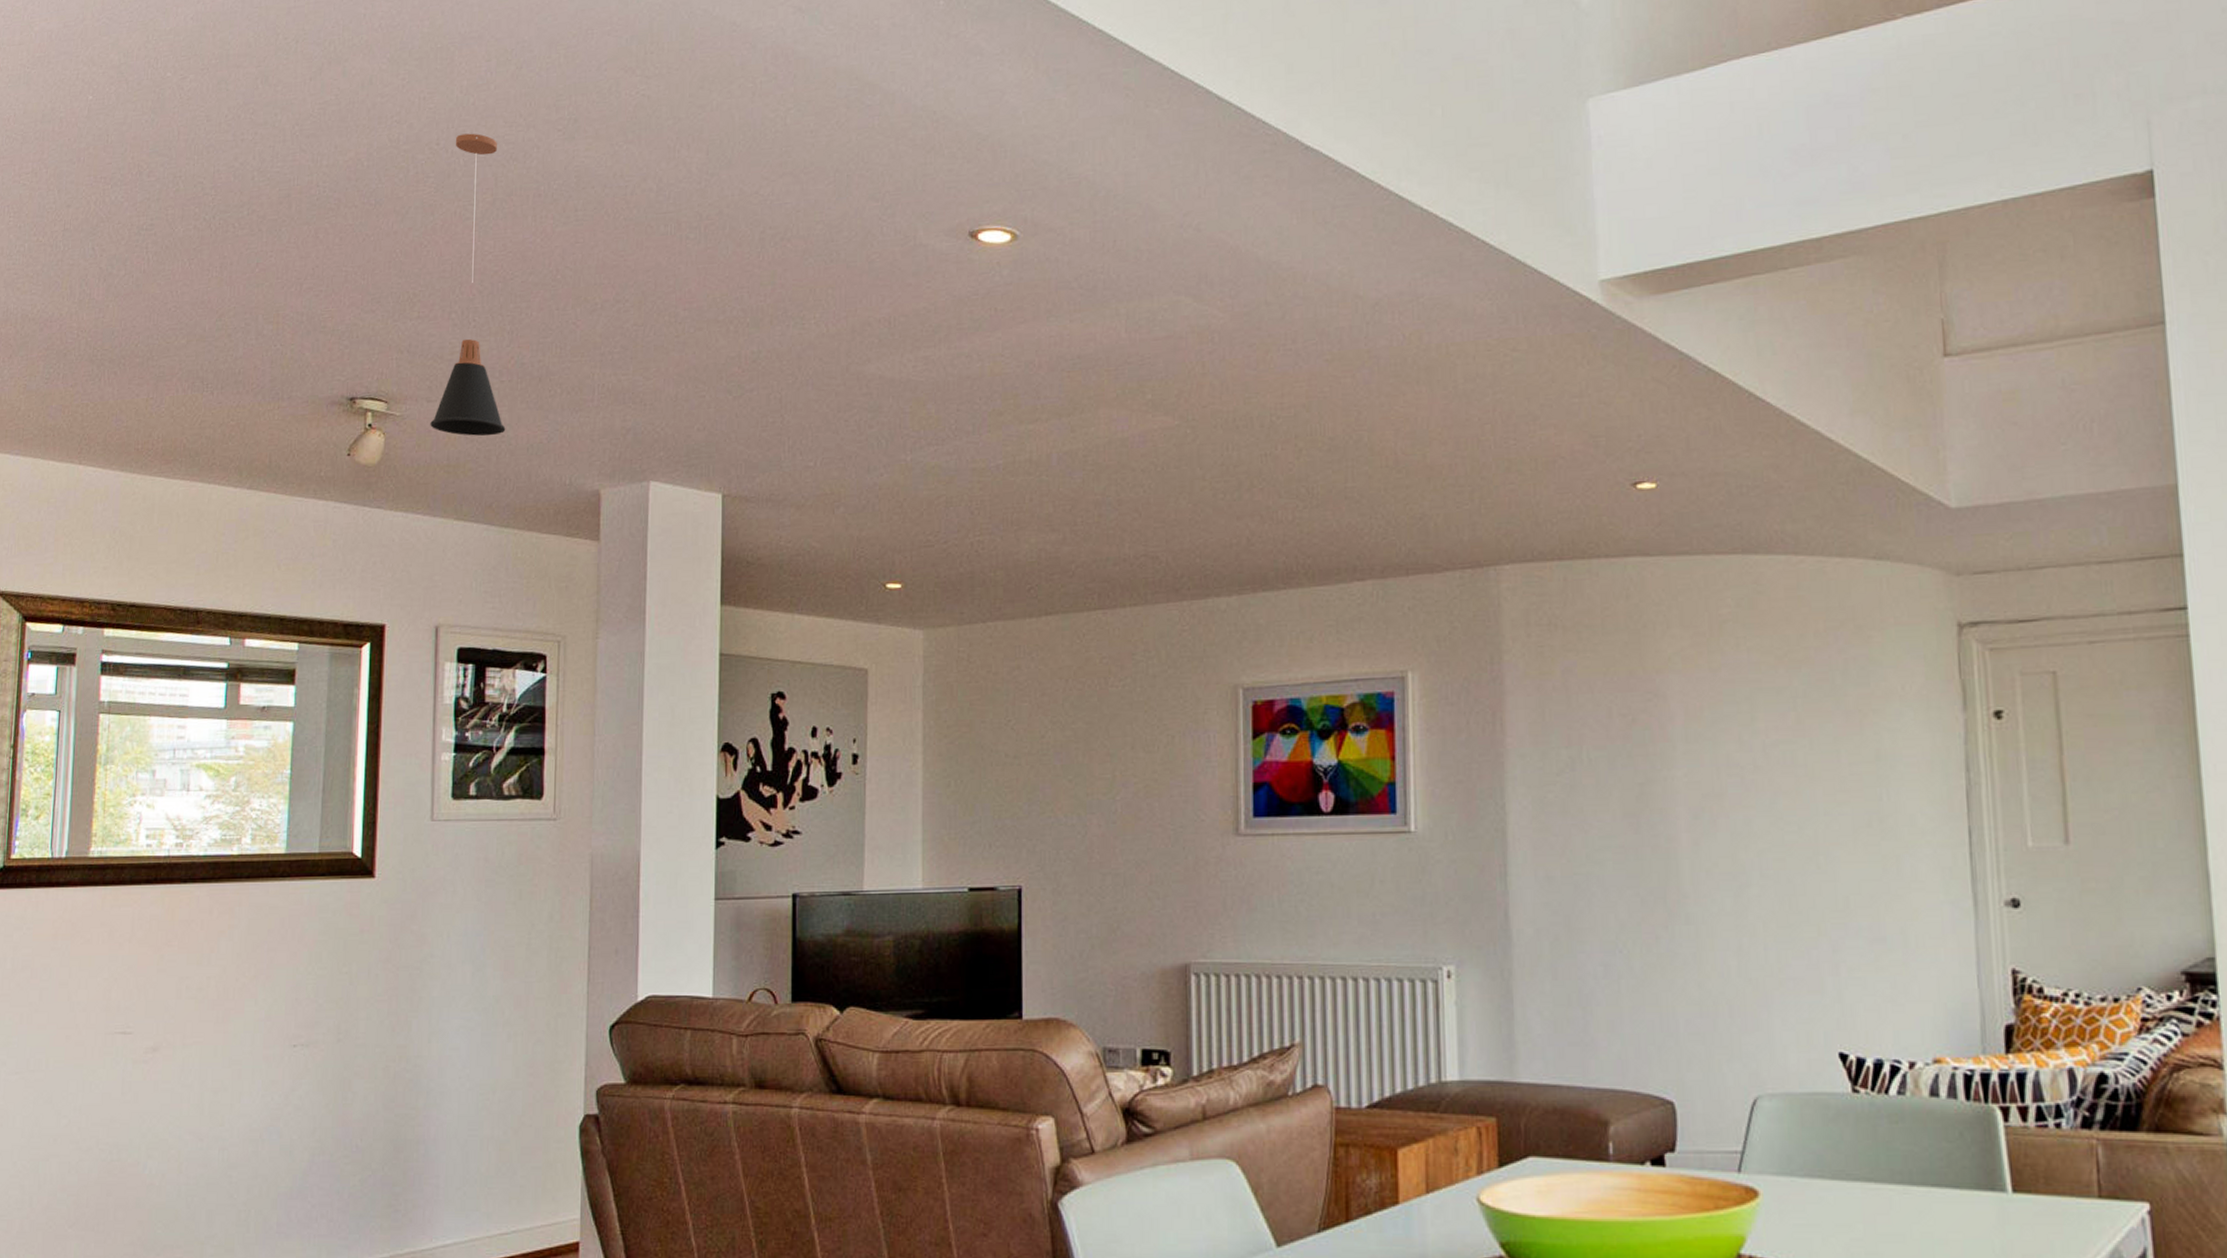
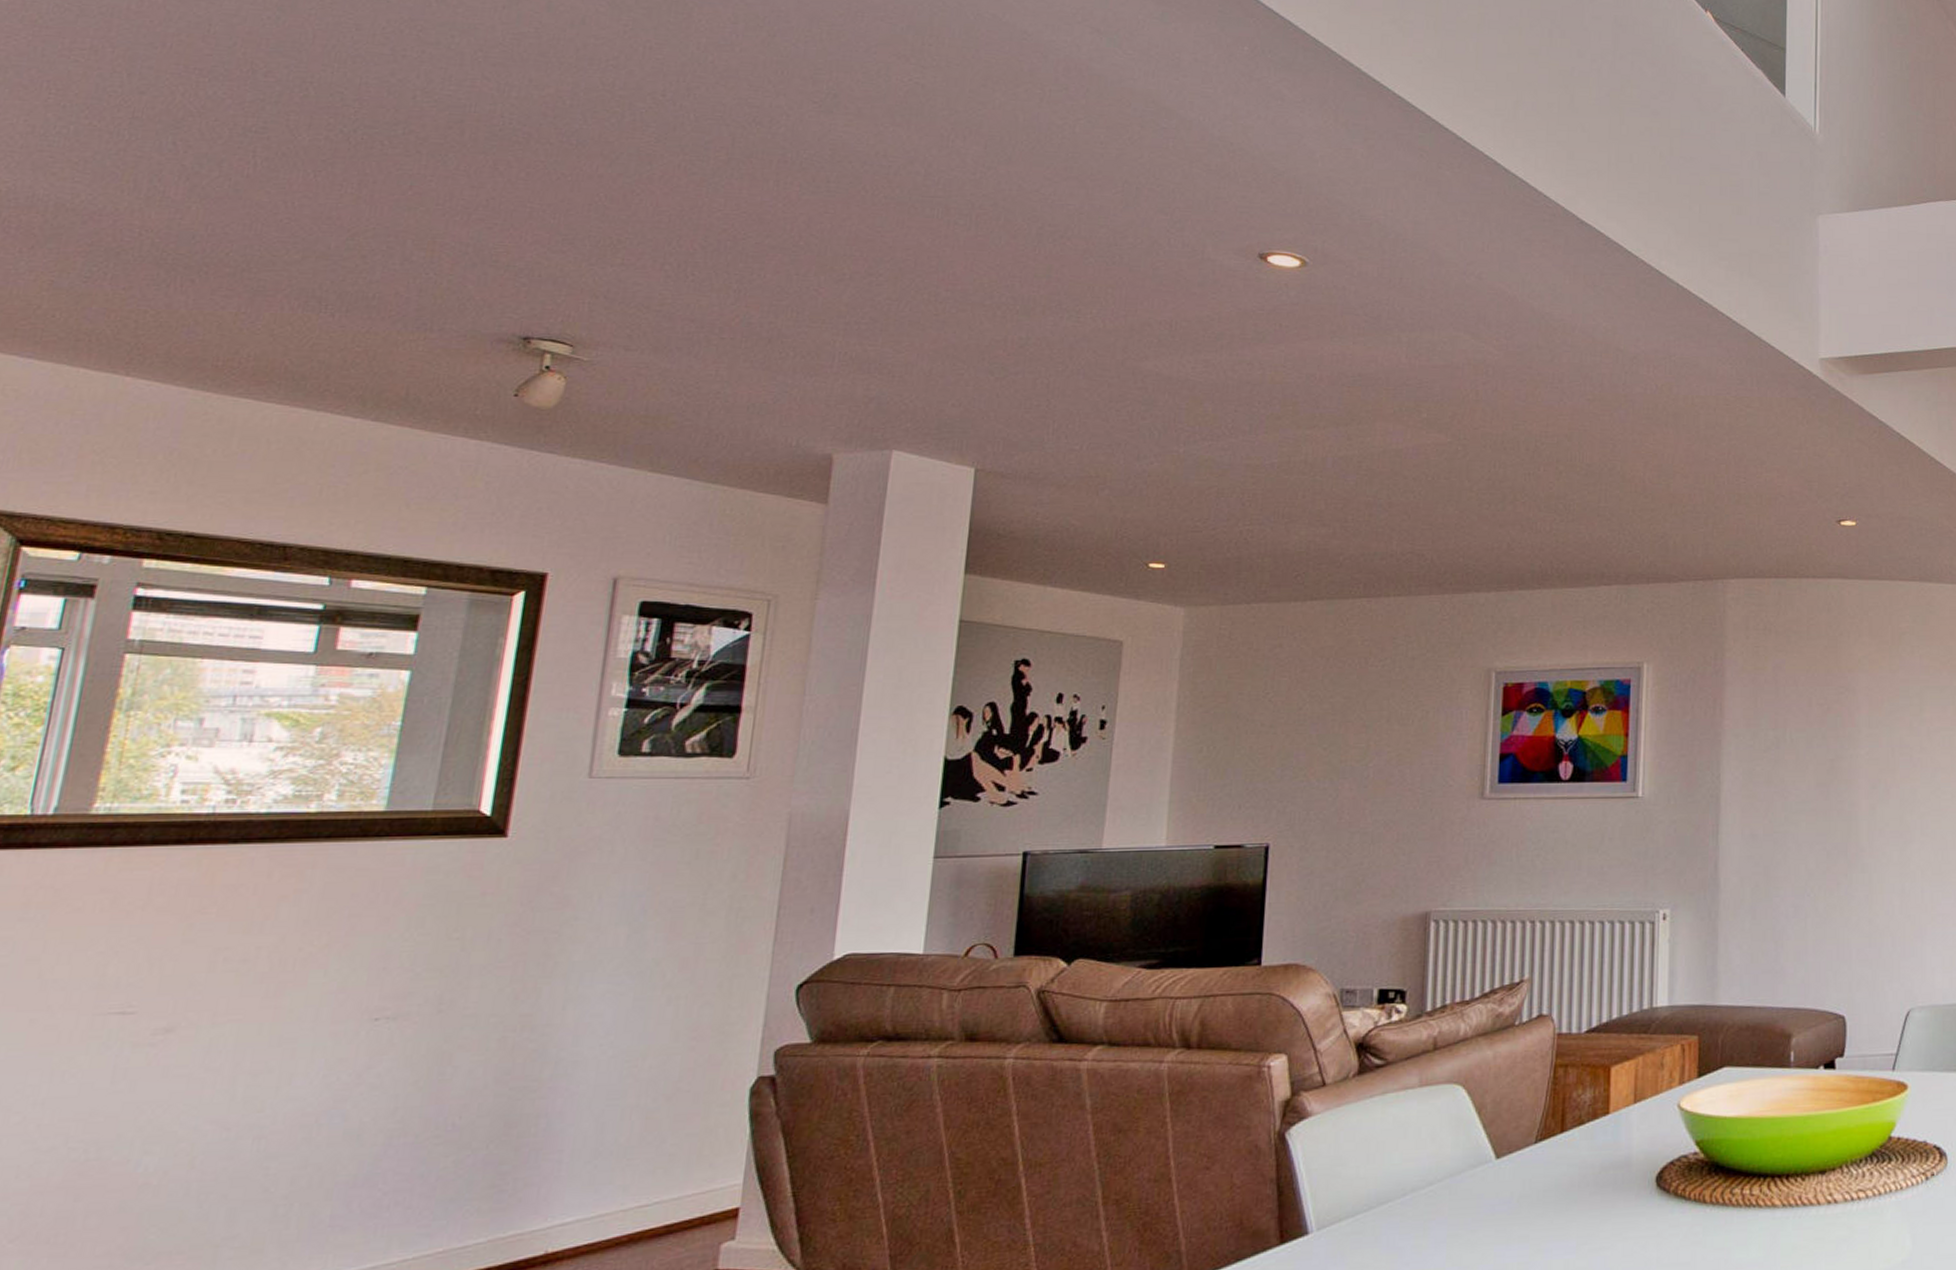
pendant lamp: present [430,133,506,437] -> none [626,89,738,391]

